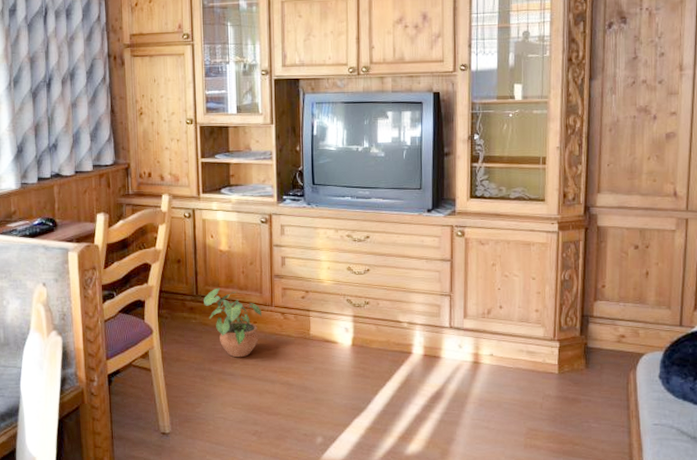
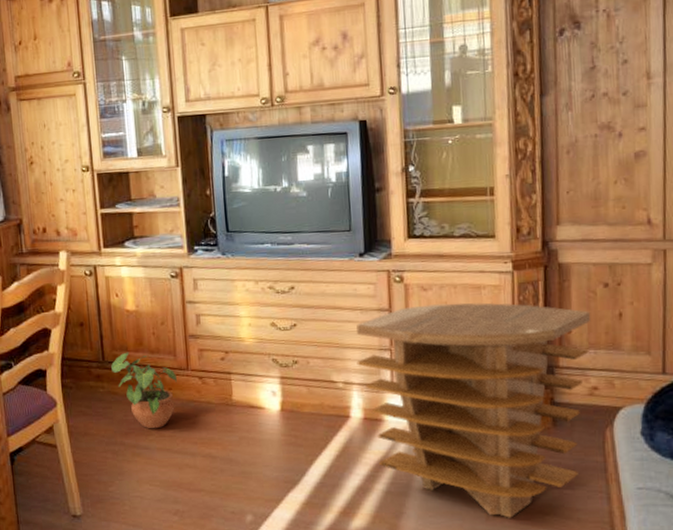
side table: none [420,257,623,447] -> present [356,303,591,518]

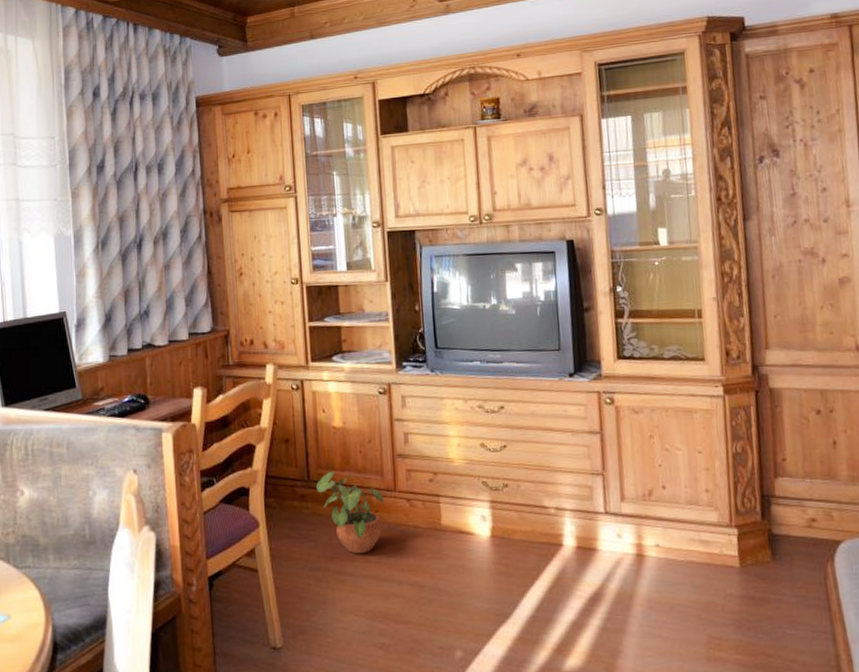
side table: present [356,303,591,518] -> none [568,427,805,660]

